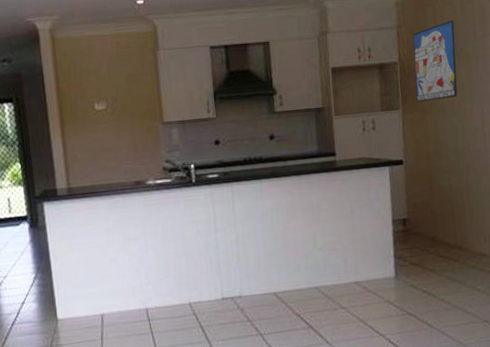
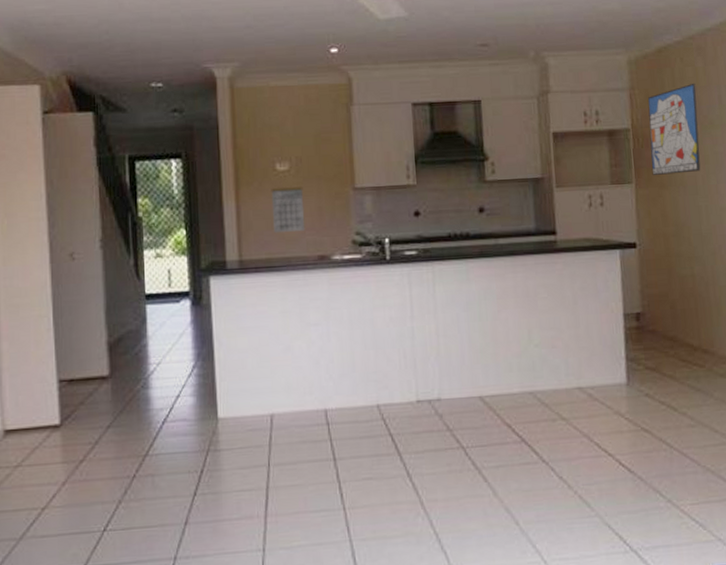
calendar: none [91,122,123,164] -> present [271,185,306,234]

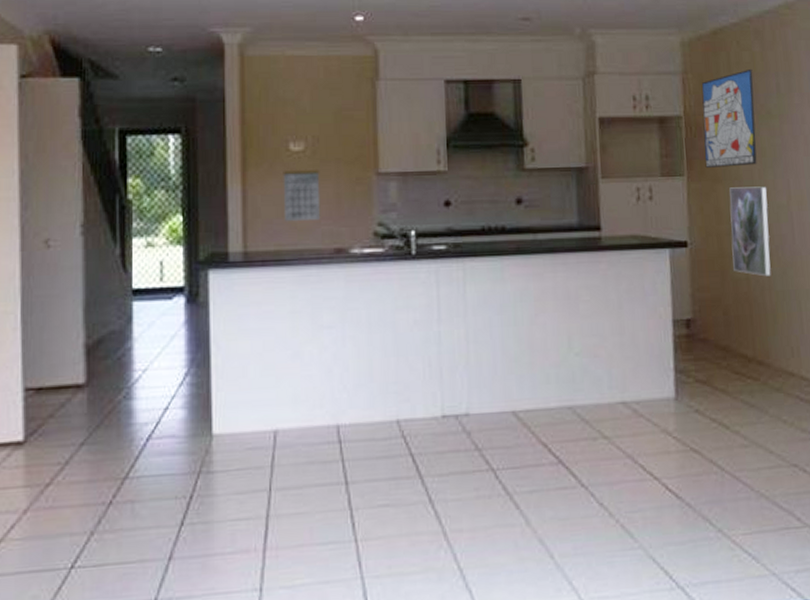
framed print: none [675,191,715,273] -> present [729,186,771,277]

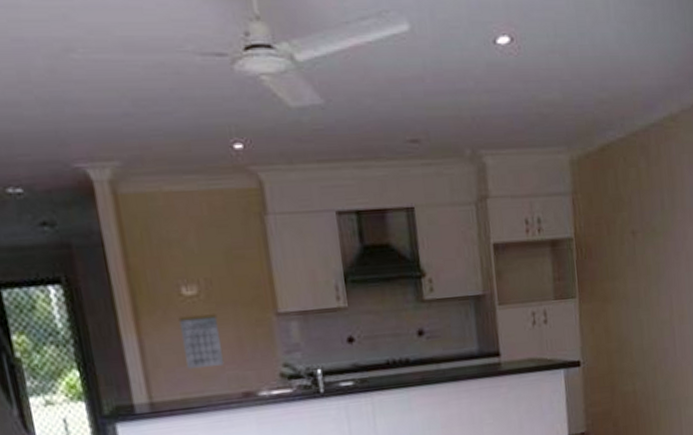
wall art: present [701,68,757,168] -> none [590,185,643,288]
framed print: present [729,186,771,277] -> none [618,303,655,389]

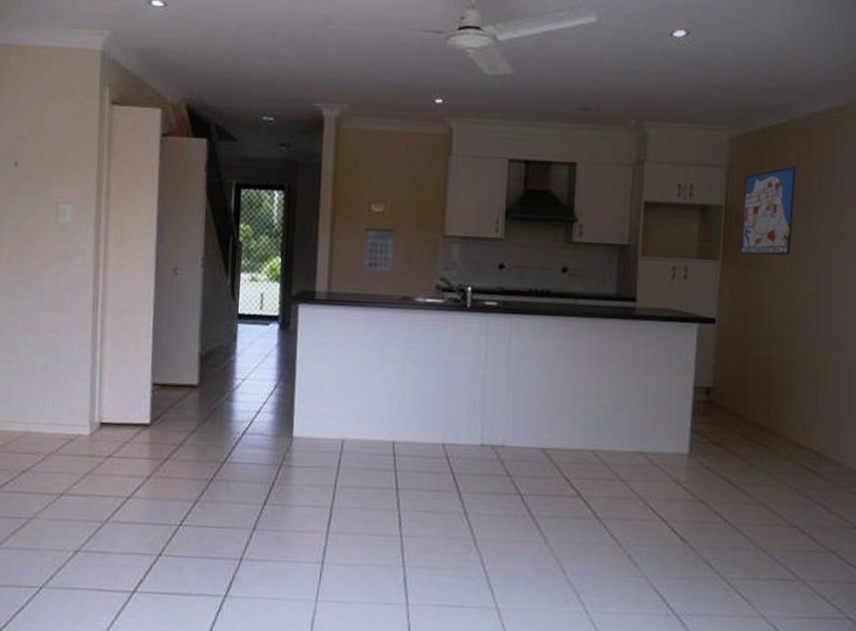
wall art: none [590,185,643,288] -> present [740,166,796,255]

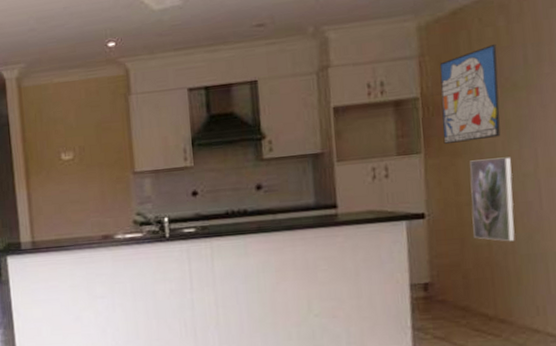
calendar: present [362,227,395,272] -> none [57,172,90,217]
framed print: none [757,274,798,357] -> present [470,157,515,242]

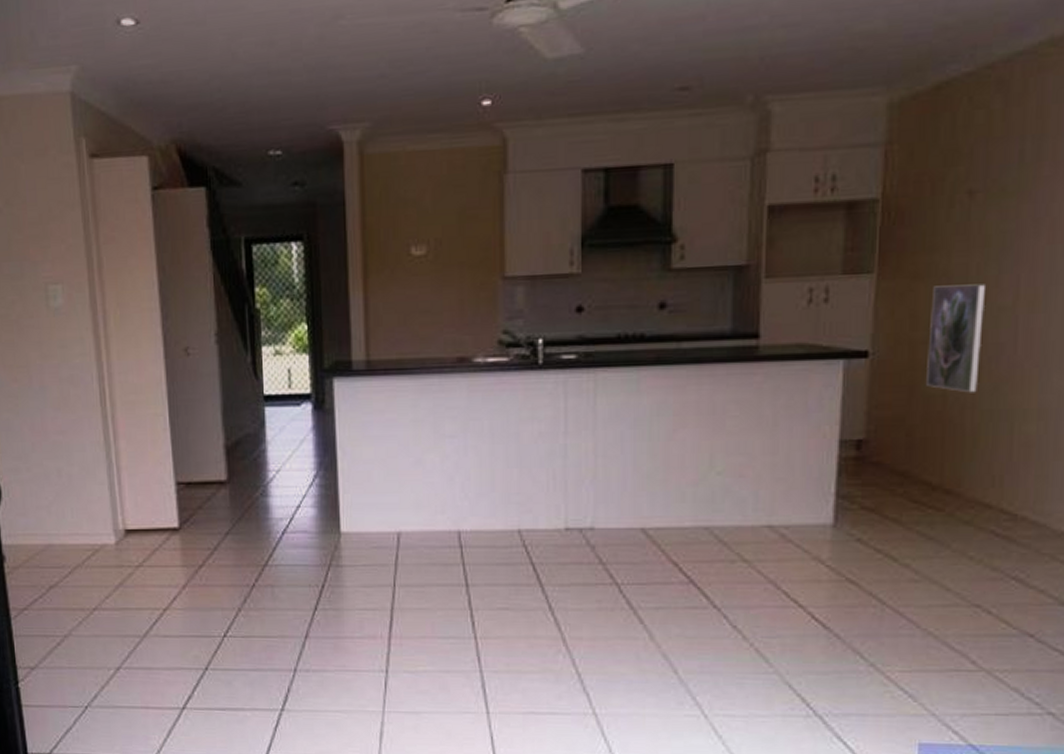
wall art: present [439,43,501,144] -> none [903,132,987,262]

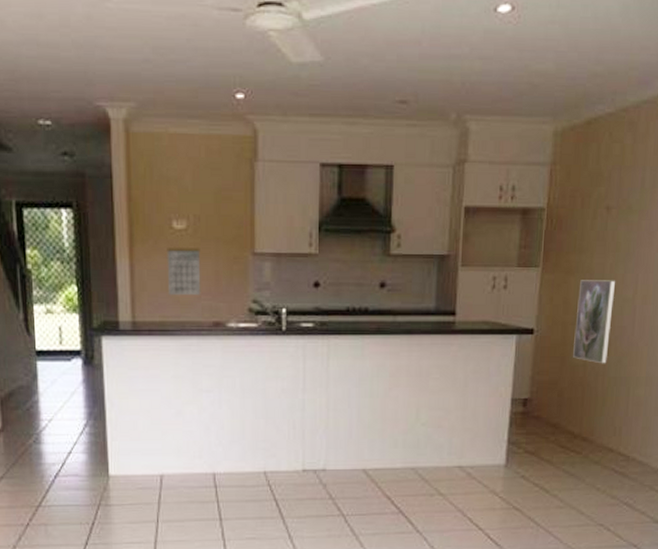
calendar: none [404,274,443,330] -> present [167,246,201,296]

